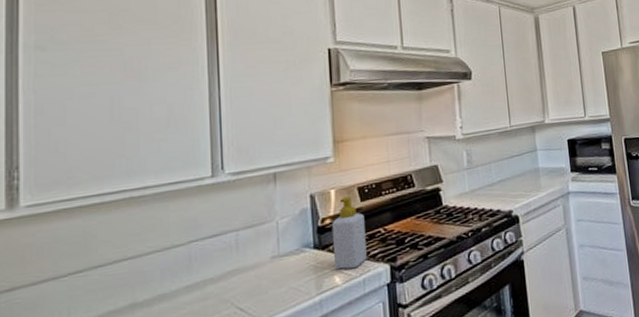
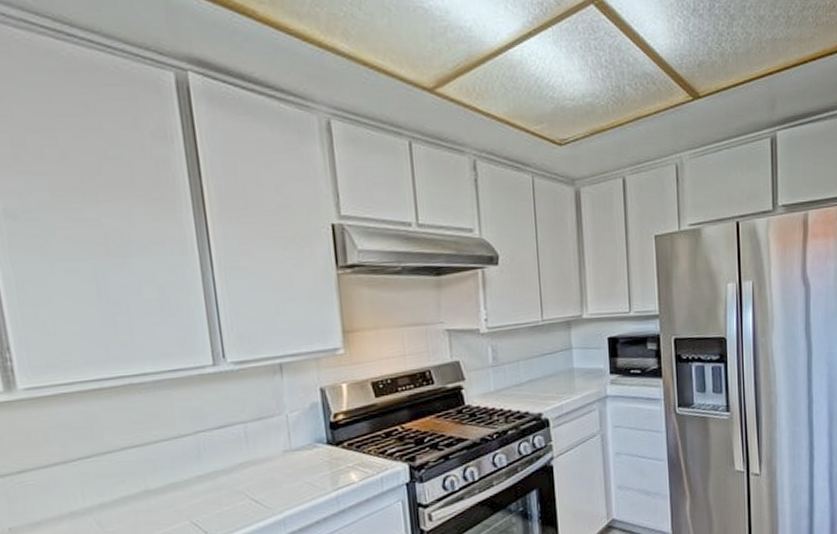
soap bottle: present [331,196,367,270] -> none [344,391,384,467]

